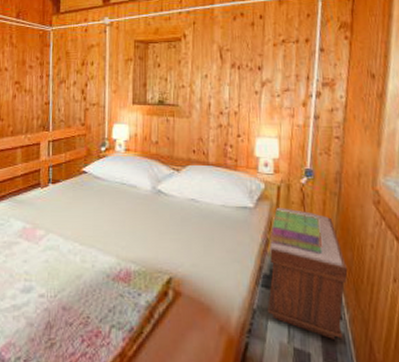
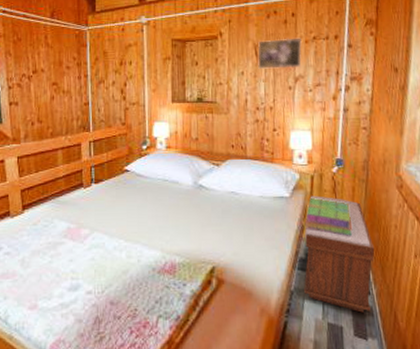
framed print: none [222,41,270,72] -> present [257,38,302,69]

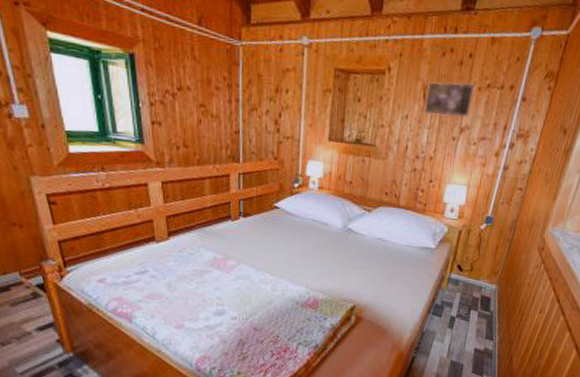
bench: present [303,195,375,313] -> none [433,249,506,355]
stack of books: present [304,198,353,236] -> none [445,252,490,289]

